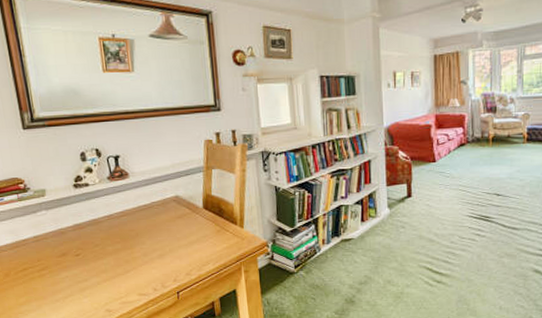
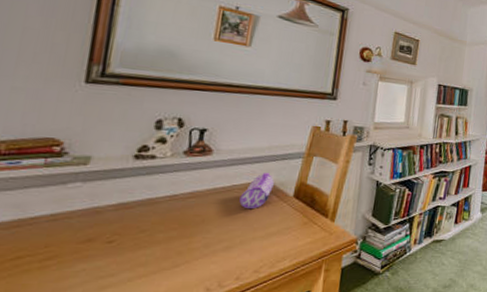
pencil case: none [160,189,185,222] -> present [239,173,274,210]

